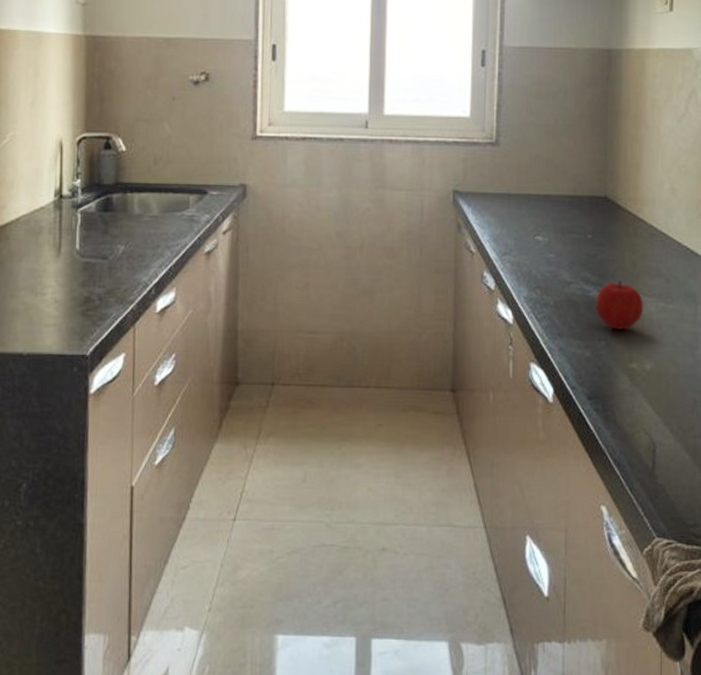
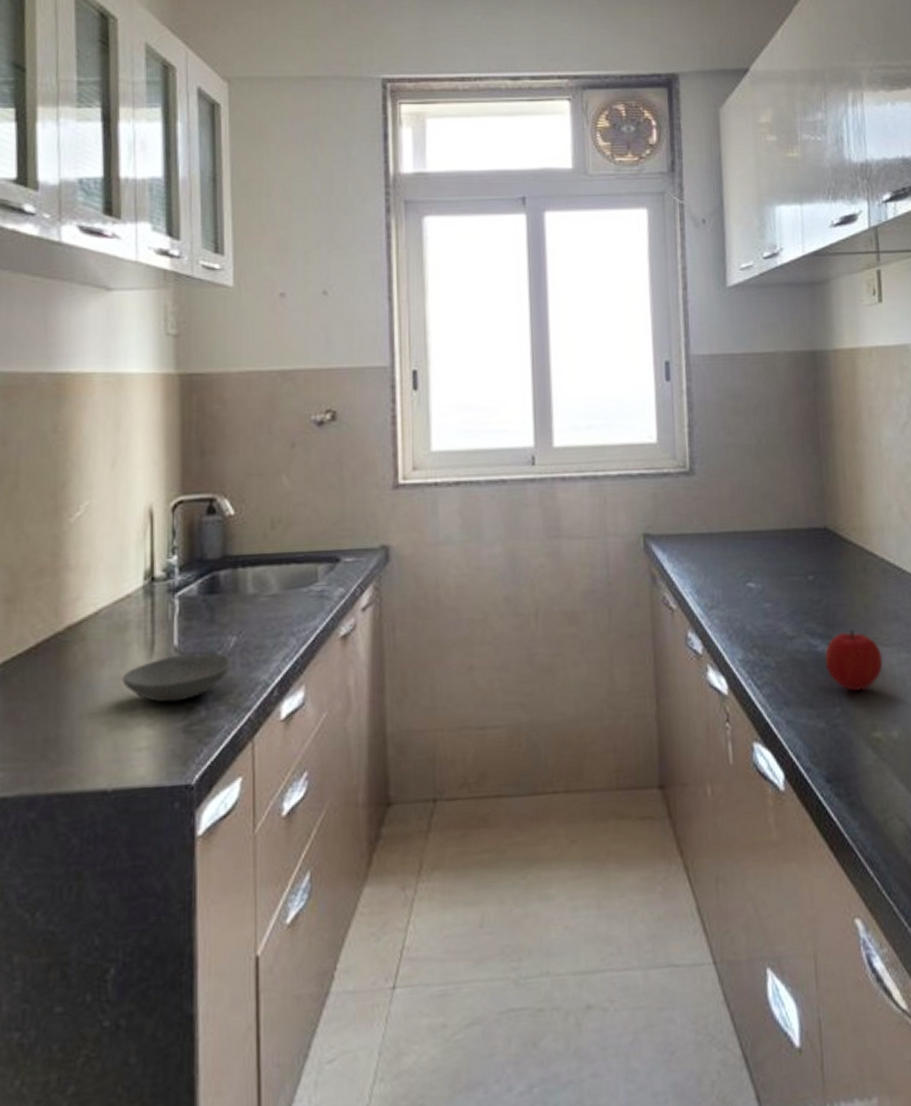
bowl: none [36,255,119,292] -> present [122,653,230,703]

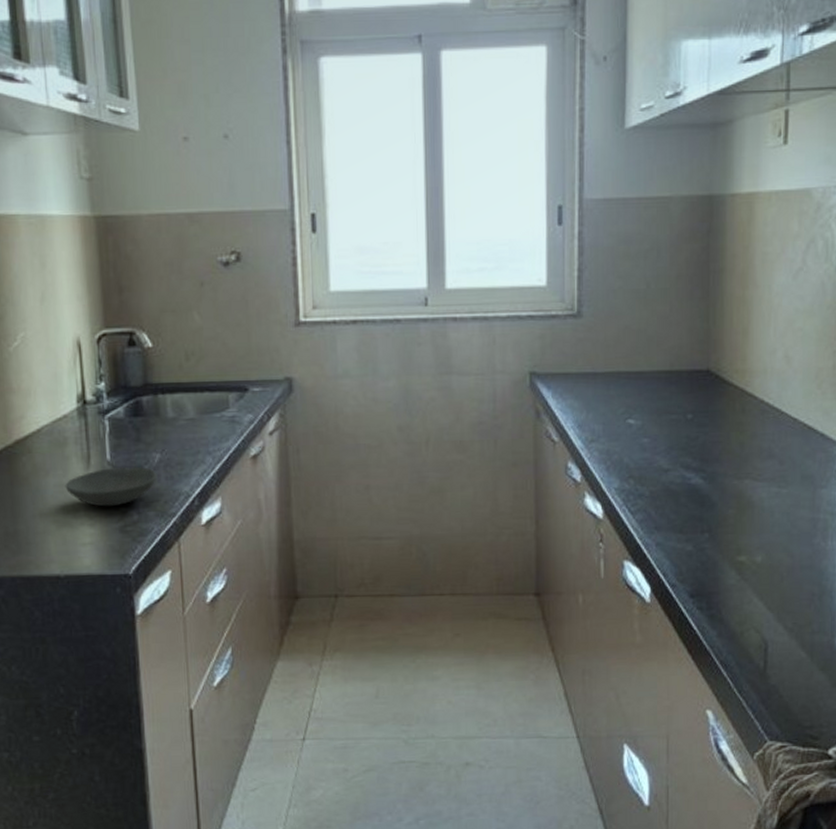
fruit: present [825,629,883,691] -> none [697,464,753,519]

